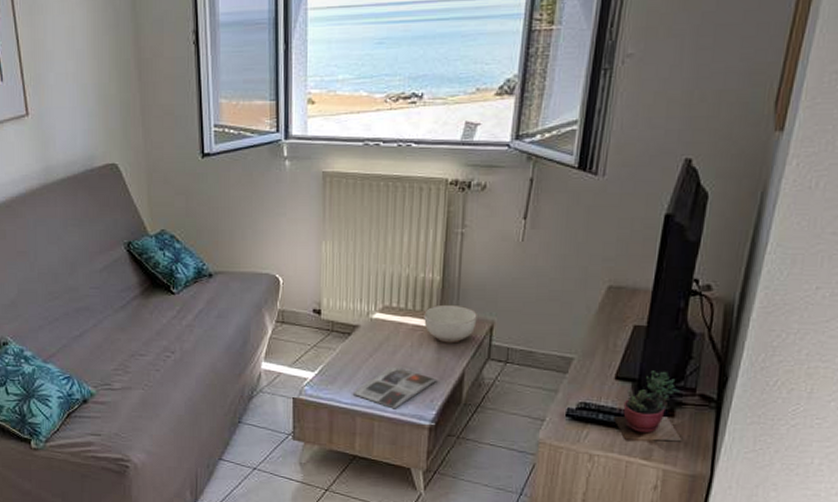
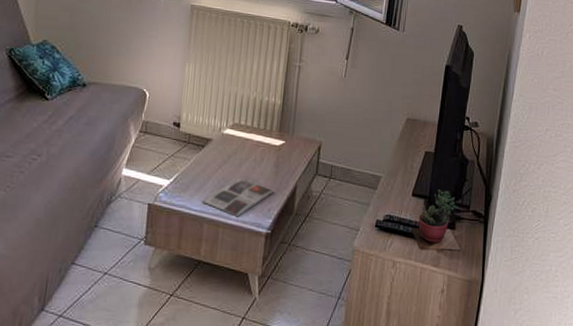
bowl: present [424,304,479,343] -> none [266,125,310,159]

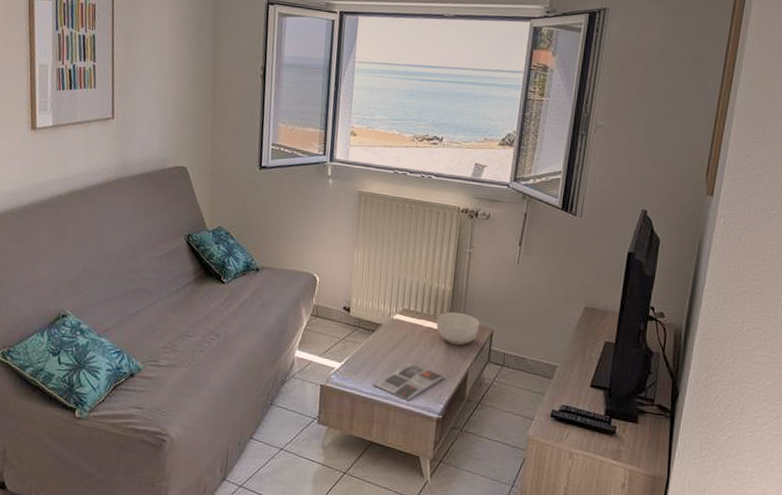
bowl: none [266,125,310,159] -> present [436,311,481,346]
succulent plant: present [411,189,461,250] -> none [589,381,645,445]

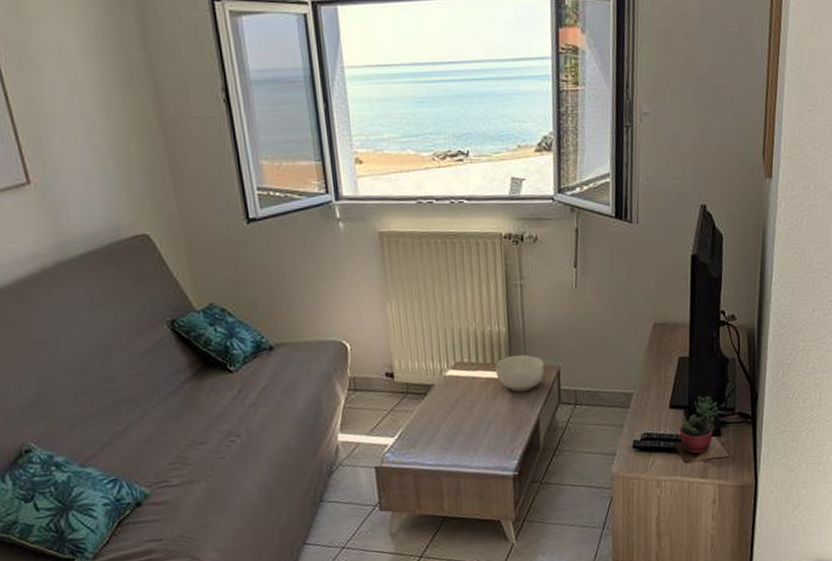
magazine: present [372,362,446,401] -> none [435,421,516,464]
succulent plant: none [589,381,645,445] -> present [672,395,730,463]

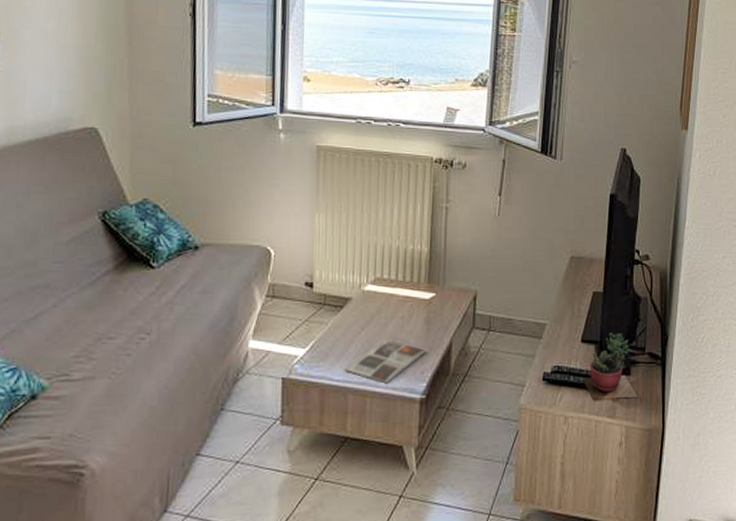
magazine: none [435,421,516,464] -> present [344,338,427,384]
bowl: present [495,354,546,393] -> none [413,275,463,313]

